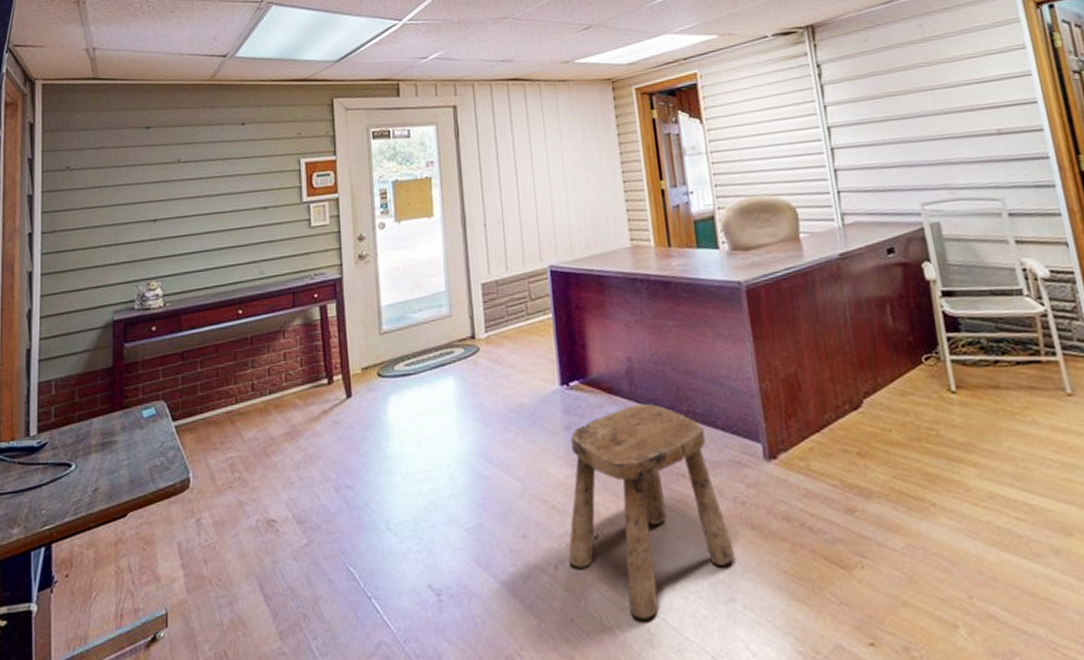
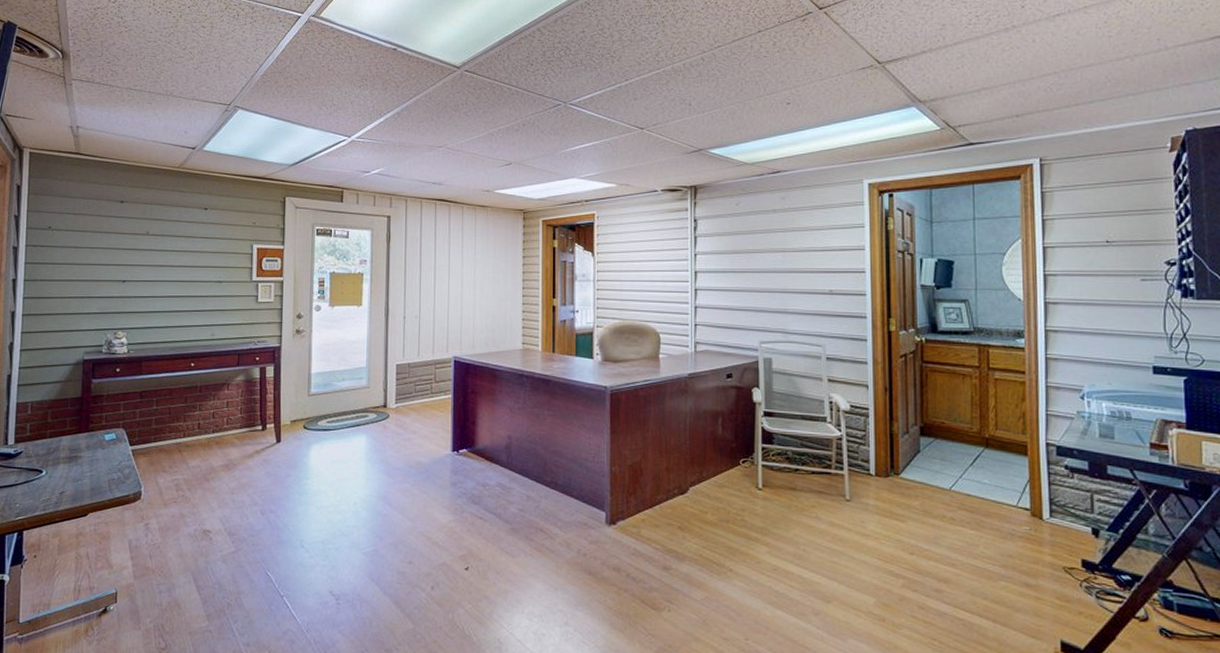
stool: present [568,403,736,619] -> none [443,472,574,632]

